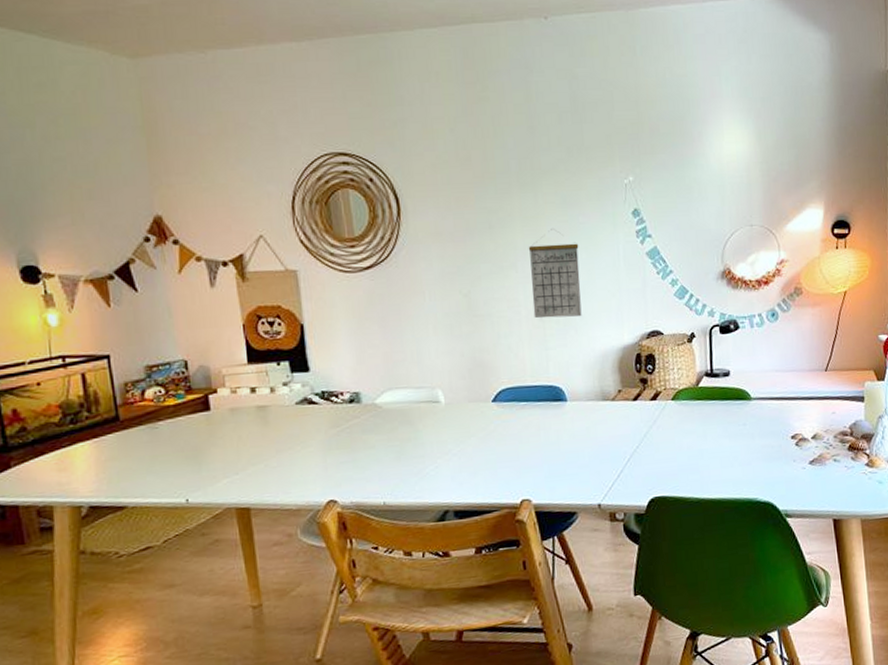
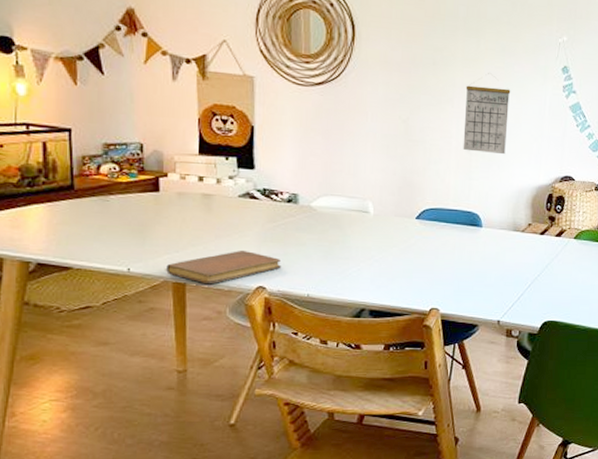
notebook: none [227,462,352,506] -> present [166,250,282,285]

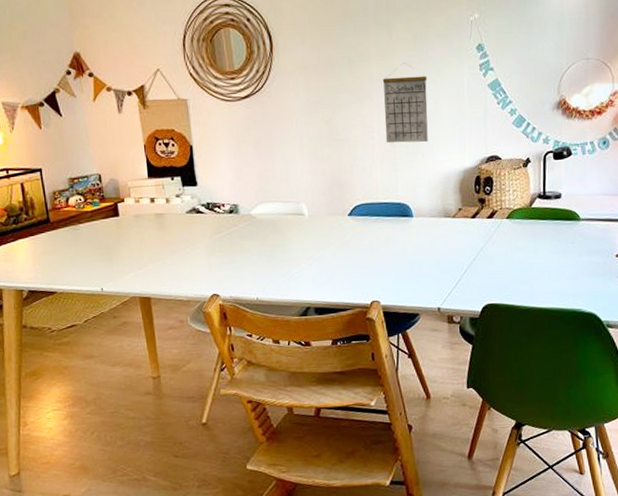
notebook: present [166,250,282,285] -> none [133,261,231,297]

